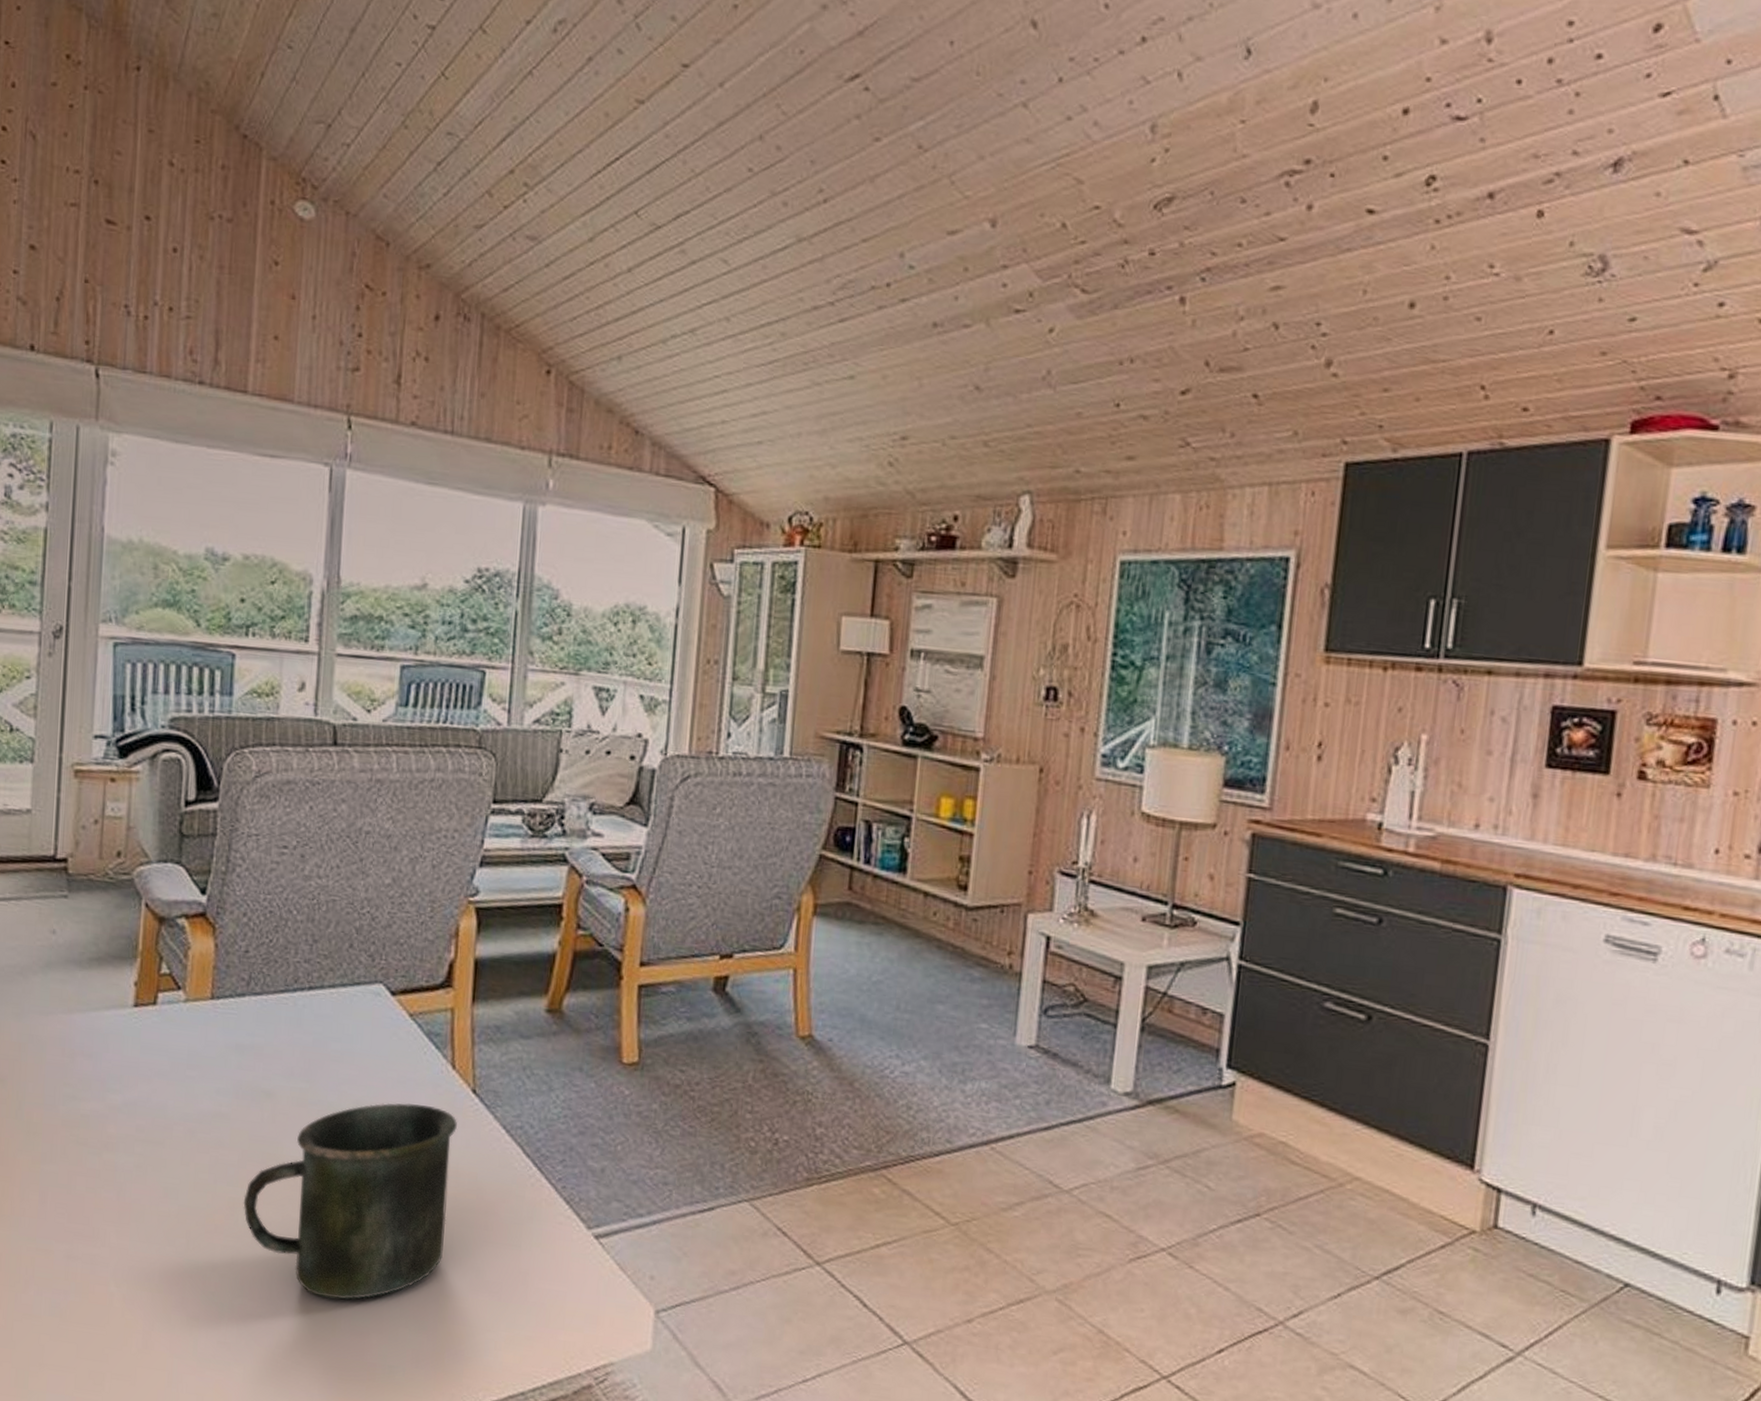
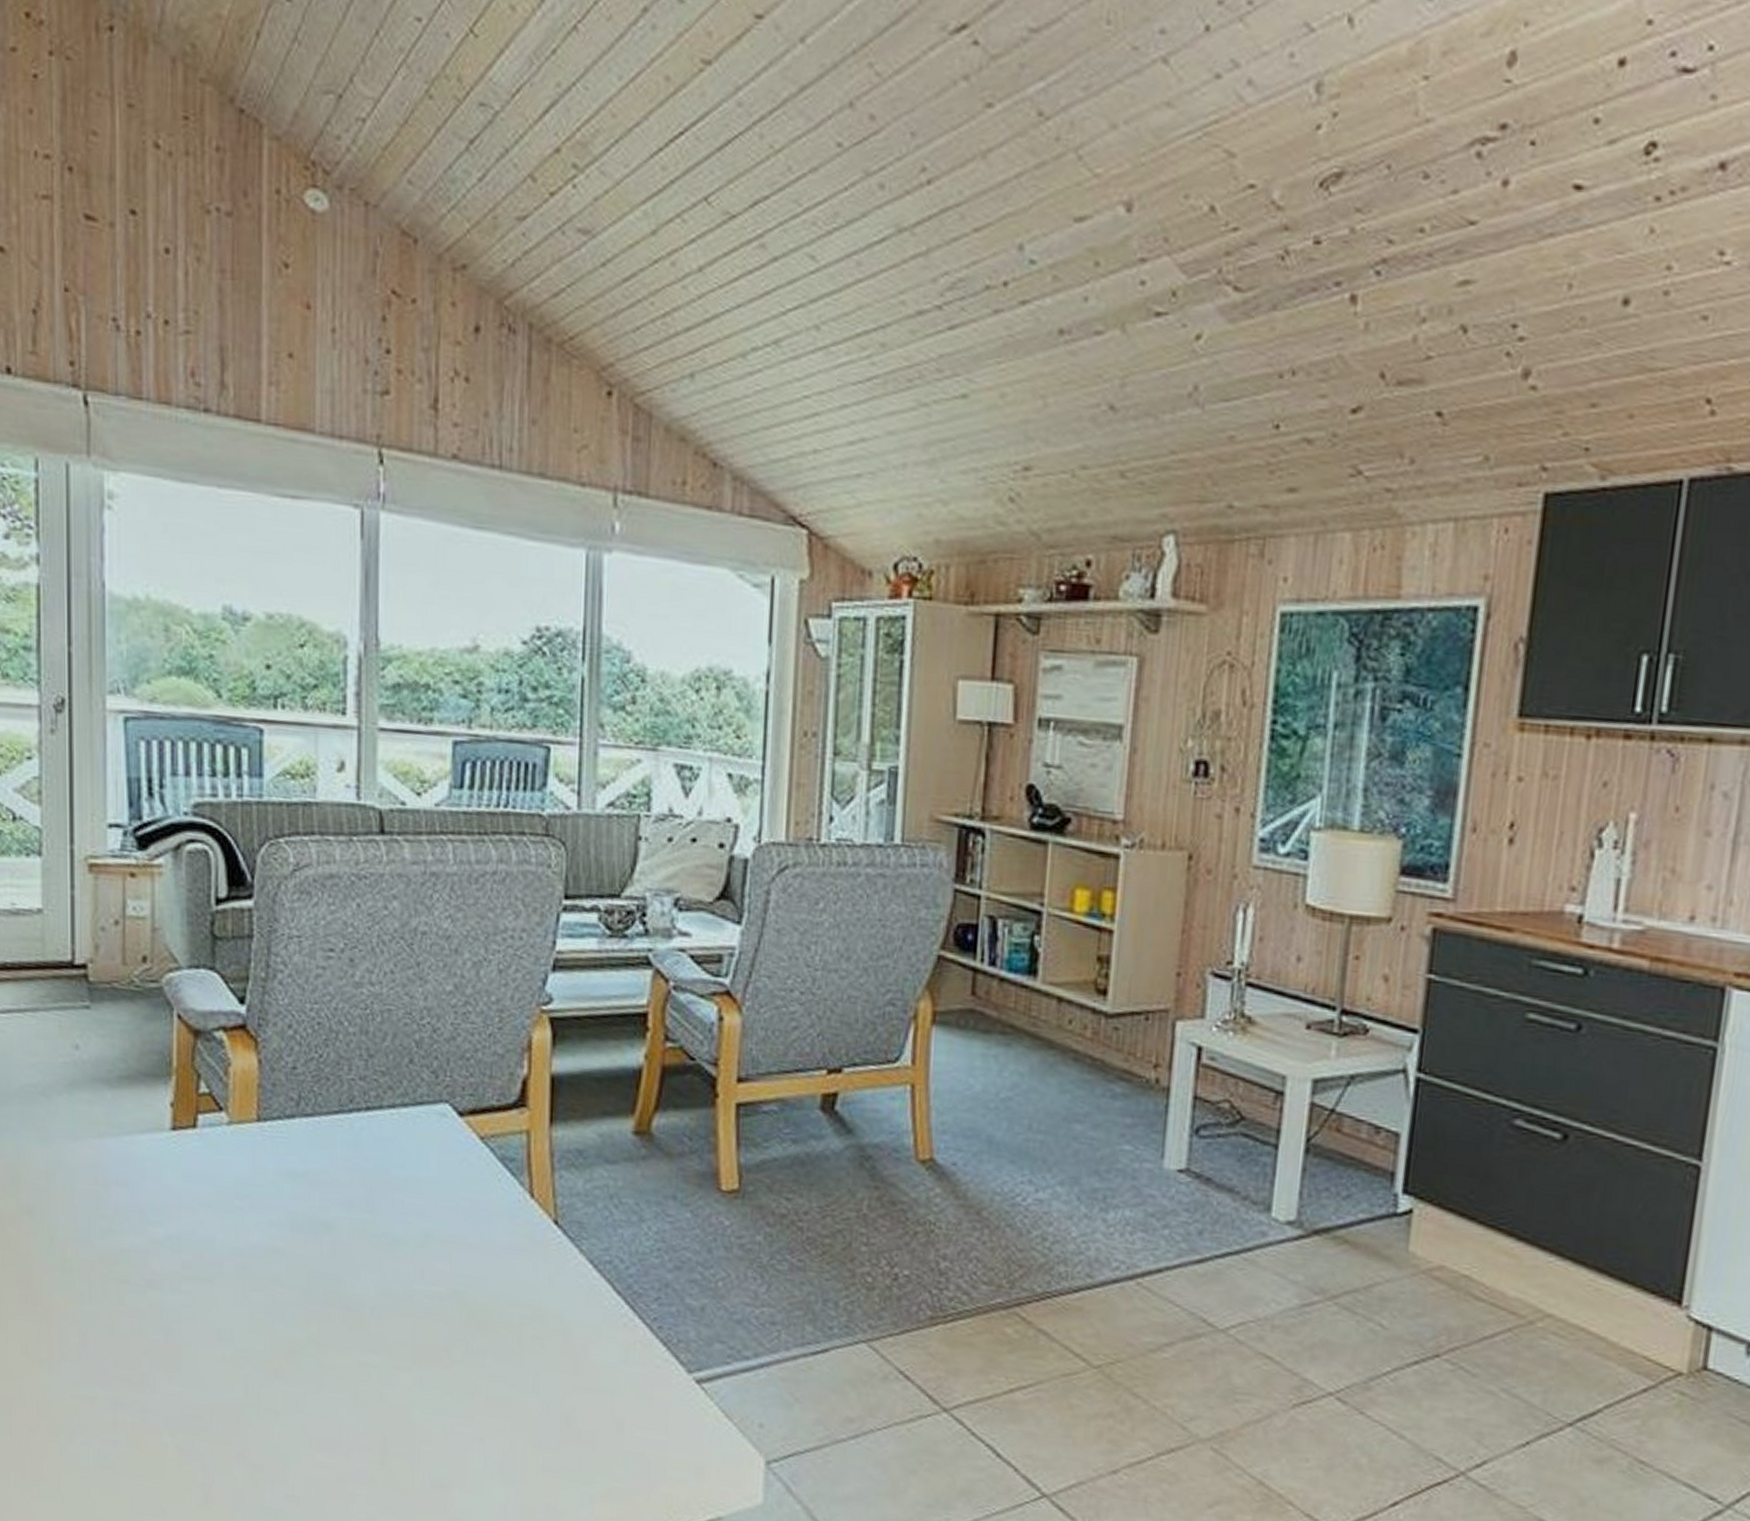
mug: present [243,1103,457,1300] -> none [305,1235,538,1450]

